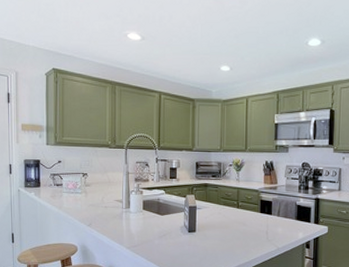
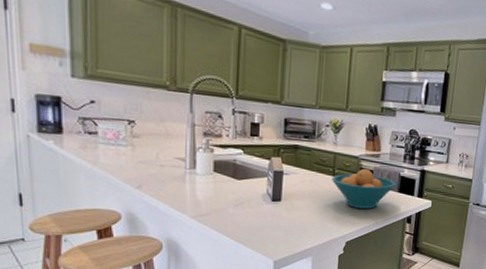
fruit bowl: none [236,200,294,236] -> present [332,168,397,209]

